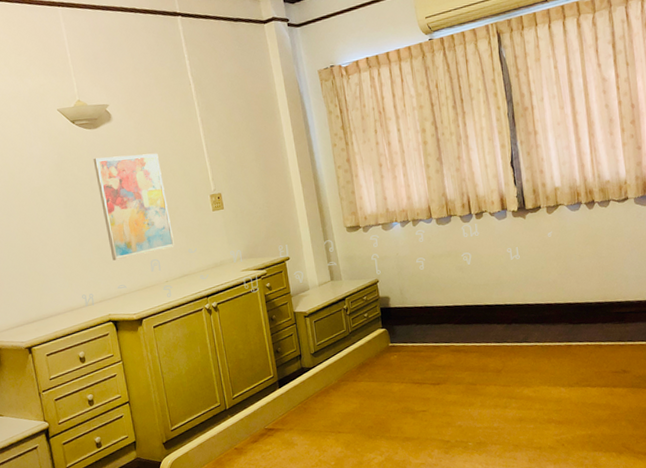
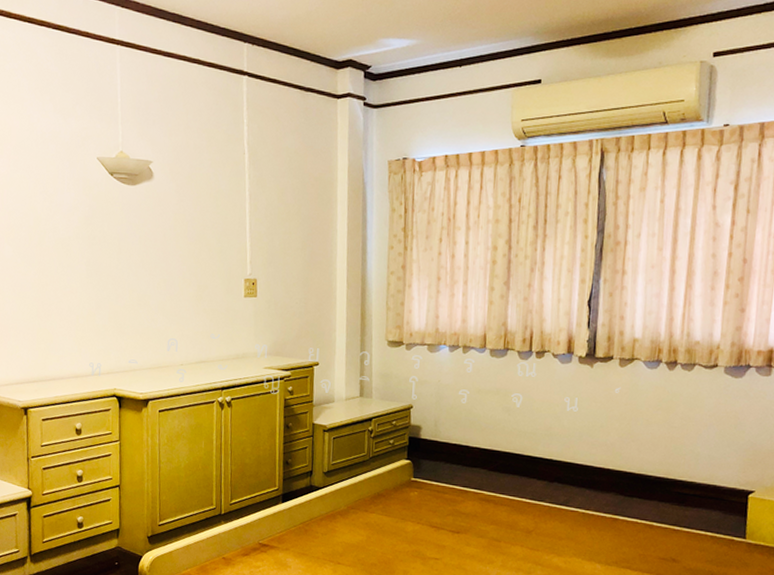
wall art: present [93,153,174,261] -> none [125,217,197,332]

